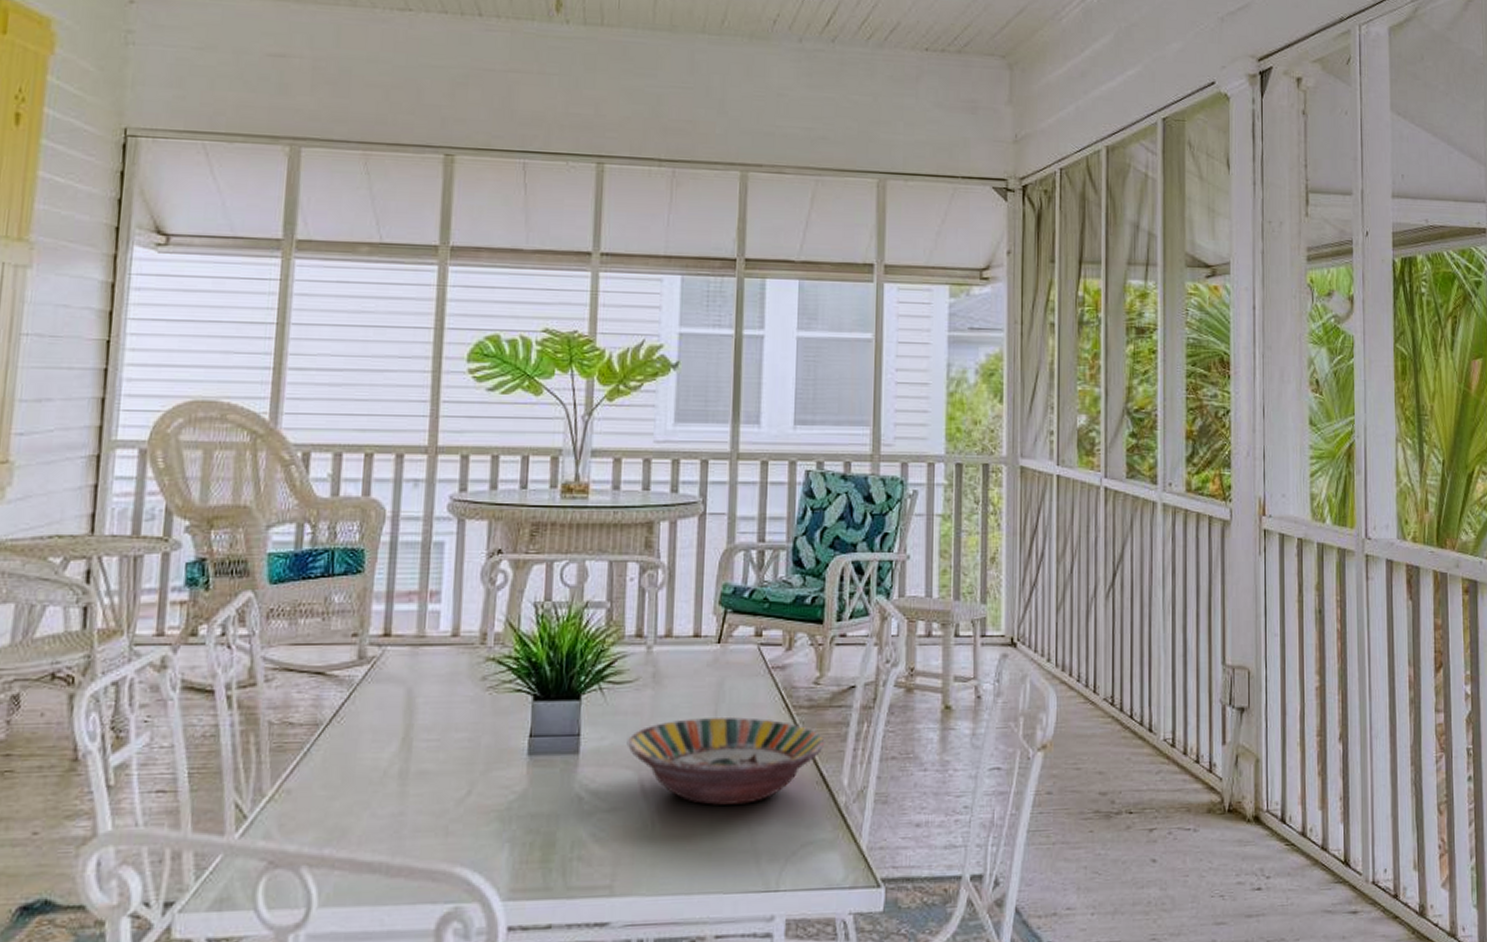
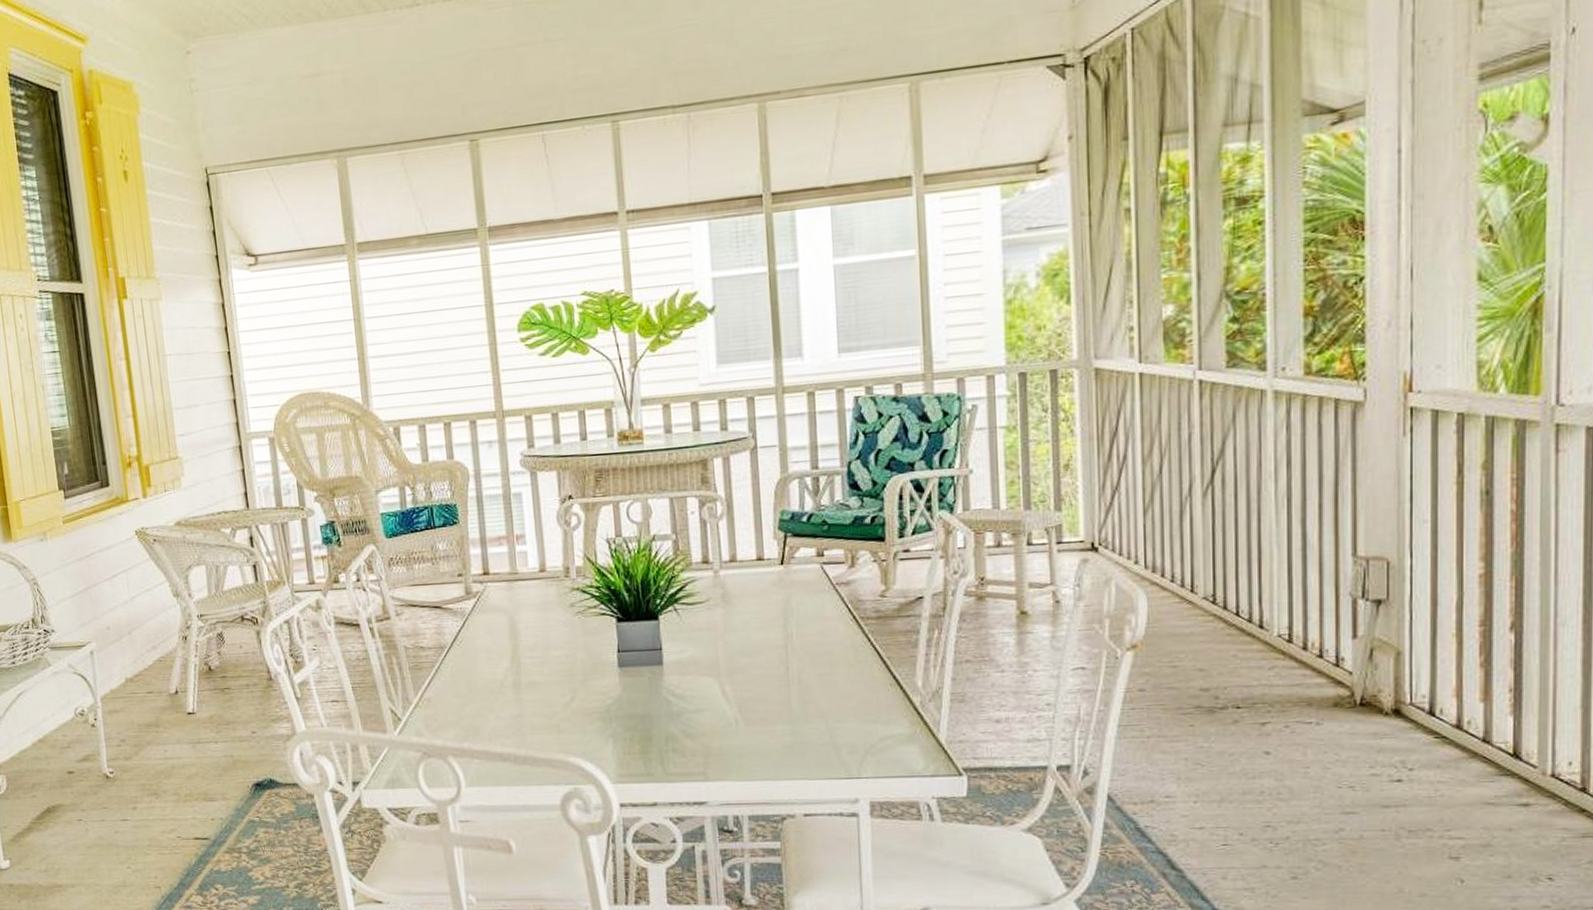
serving bowl: present [626,716,825,805] -> none [704,629,896,706]

